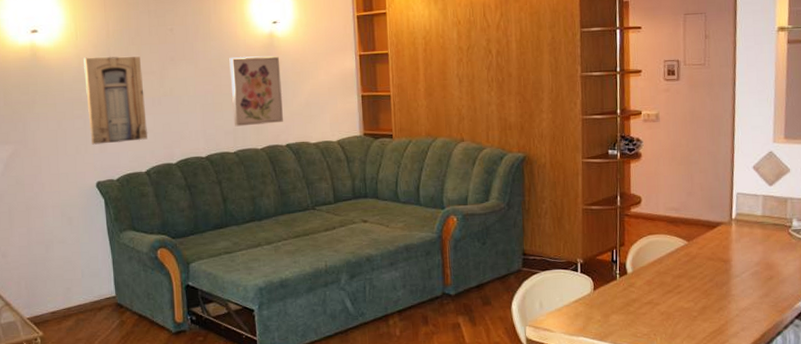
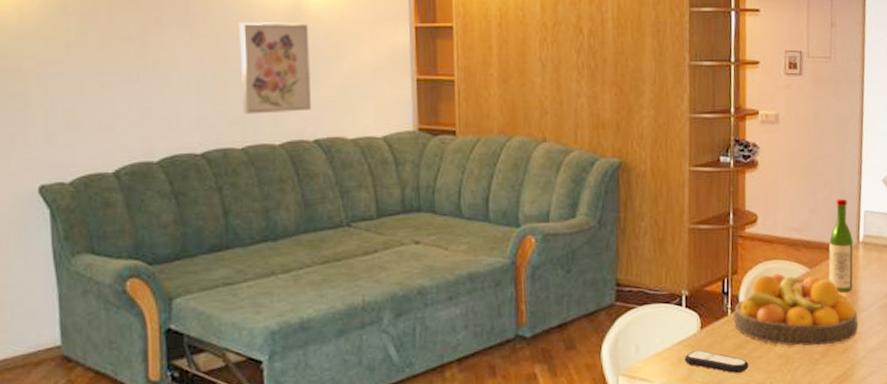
wall art: present [83,56,148,145] -> none [27,12,119,134]
remote control: none [580,307,636,326] -> present [684,350,749,373]
fruit bowl: none [621,245,732,306] -> present [733,273,858,347]
wine bottle: none [704,183,728,261] -> present [828,198,855,292]

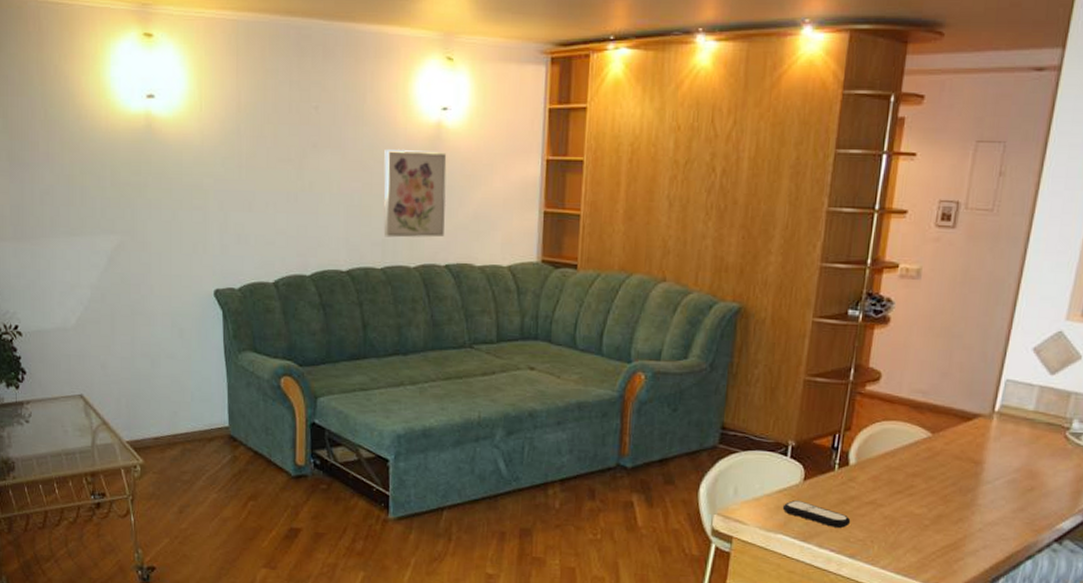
fruit bowl: present [733,273,858,347] -> none [840,434,980,513]
wine bottle: present [828,198,855,292] -> none [952,364,988,462]

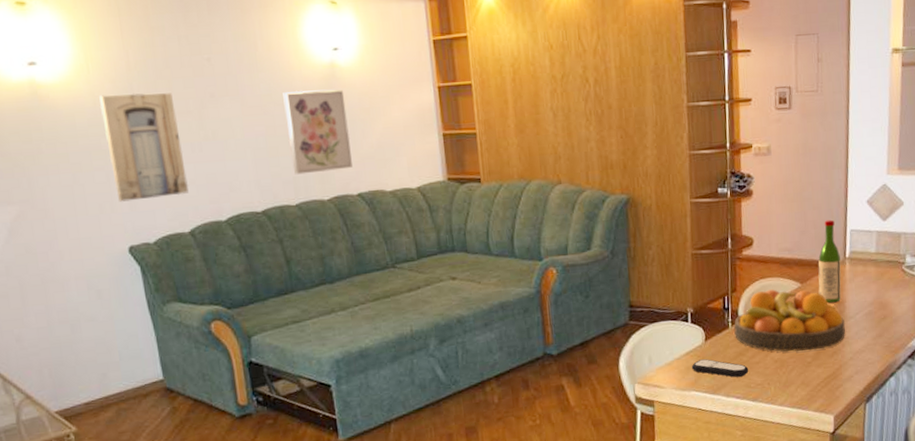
wall art: none [207,134,280,244] -> present [99,92,189,202]
fruit bowl: none [840,434,980,513] -> present [734,289,846,352]
wine bottle: none [952,364,988,462] -> present [818,219,842,303]

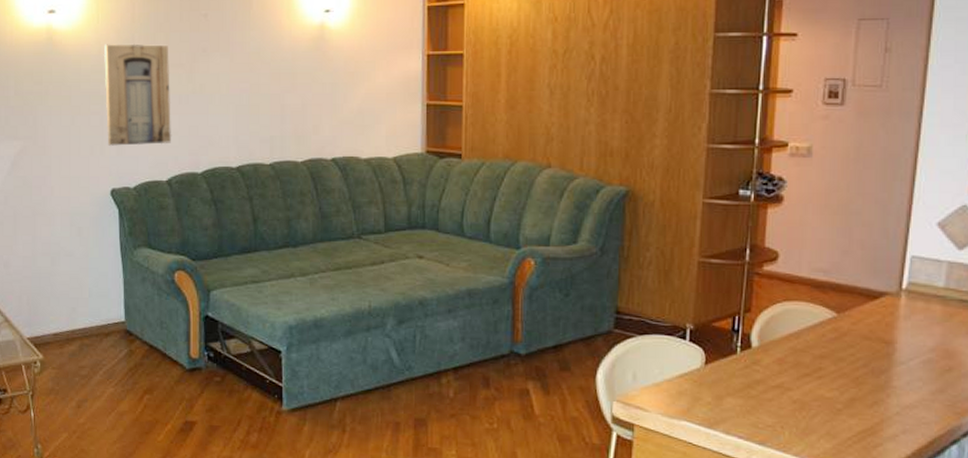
wall art: present [283,89,352,175] -> none [270,50,331,134]
remote control: present [691,359,749,378] -> none [684,385,758,413]
fruit bowl: present [734,289,846,352] -> none [743,315,894,396]
wine bottle: present [818,219,842,303] -> none [860,241,895,342]

